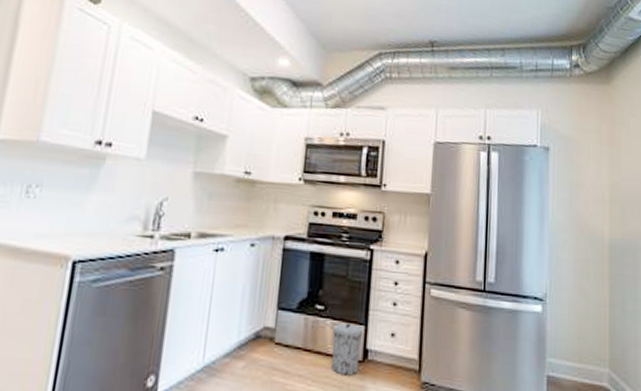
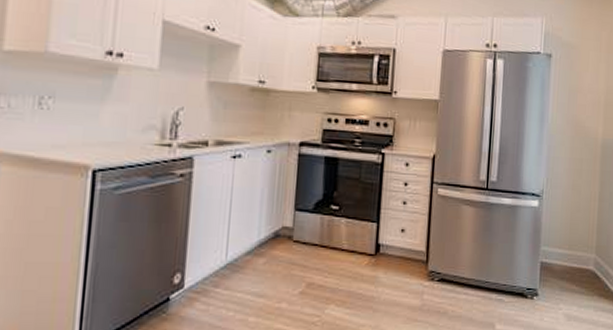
trash can: present [332,323,364,376] -> none [346,221,376,268]

